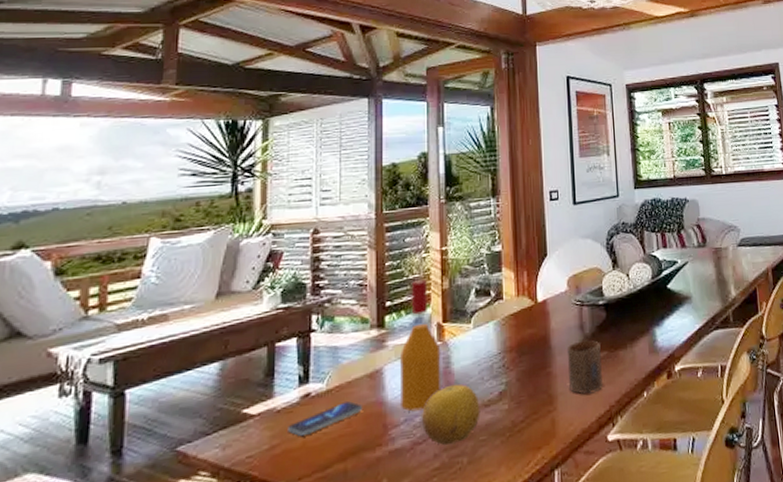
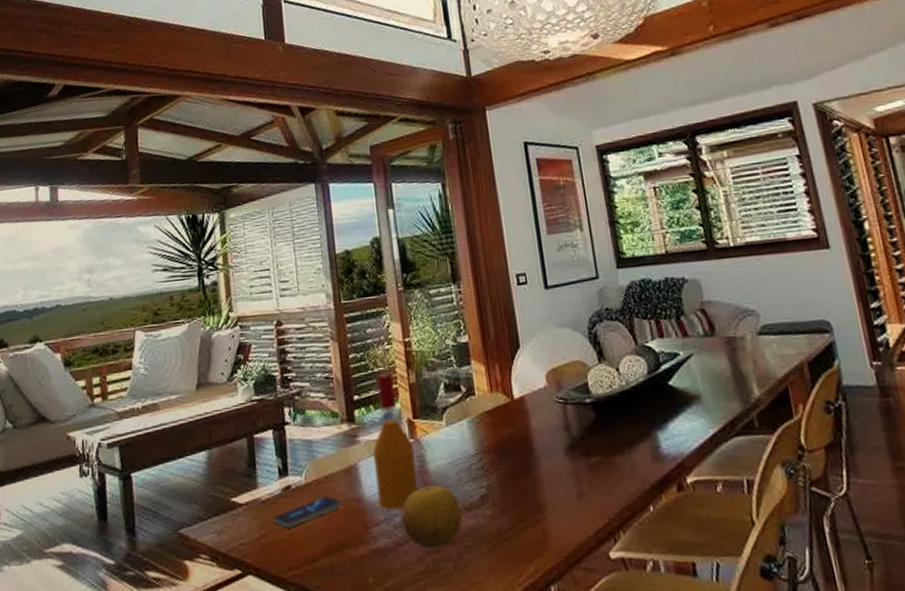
cup: present [566,340,604,395] -> none [552,443,599,504]

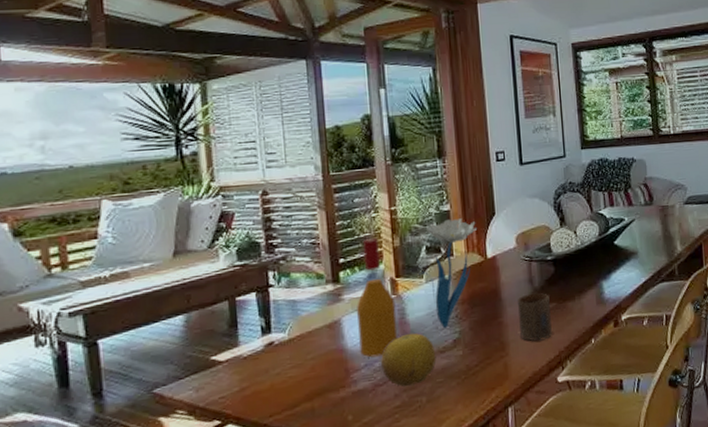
smartphone: present [273,496,341,527] -> none [255,349,324,379]
flower: none [438,351,500,481] -> present [419,218,477,329]
cup: none [552,443,599,504] -> present [517,293,553,342]

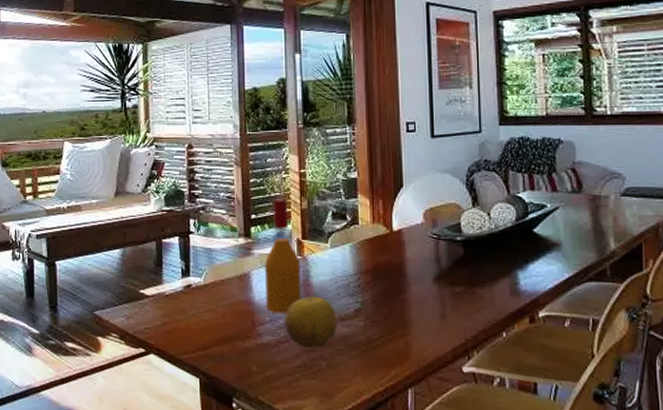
flower: present [419,218,477,329] -> none [324,186,383,297]
cup: present [517,293,553,342] -> none [422,273,460,325]

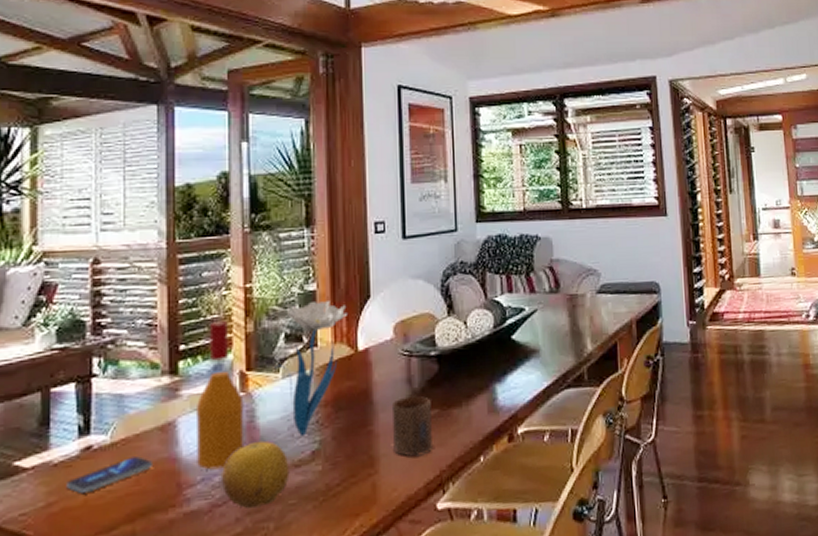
smartphone: none [175,297,234,319] -> present [66,456,152,493]
flower: none [324,186,383,297] -> present [275,300,347,437]
cup: none [422,273,460,325] -> present [391,396,434,457]

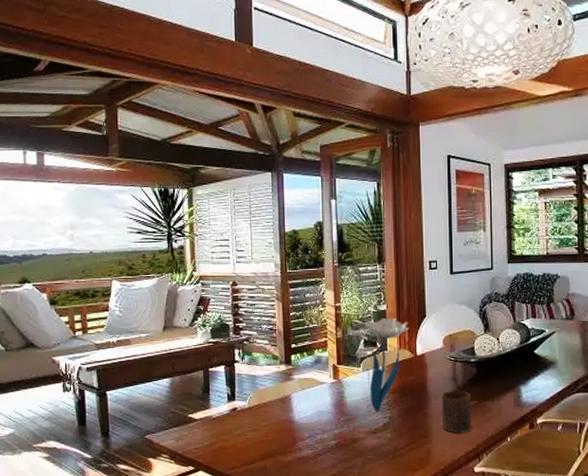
smartphone: present [66,456,152,493] -> none [222,417,276,438]
wine bottle: present [195,321,245,470] -> none [303,329,337,431]
fruit: present [222,440,290,508] -> none [322,413,368,458]

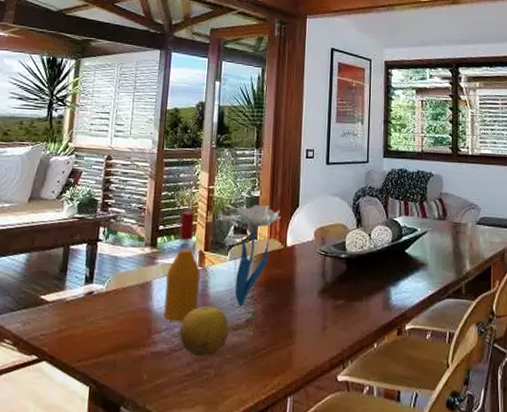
wine bottle: none [303,329,337,431] -> present [163,212,201,323]
fruit: none [322,413,368,458] -> present [180,305,229,356]
cup: present [441,390,472,433] -> none [308,287,339,336]

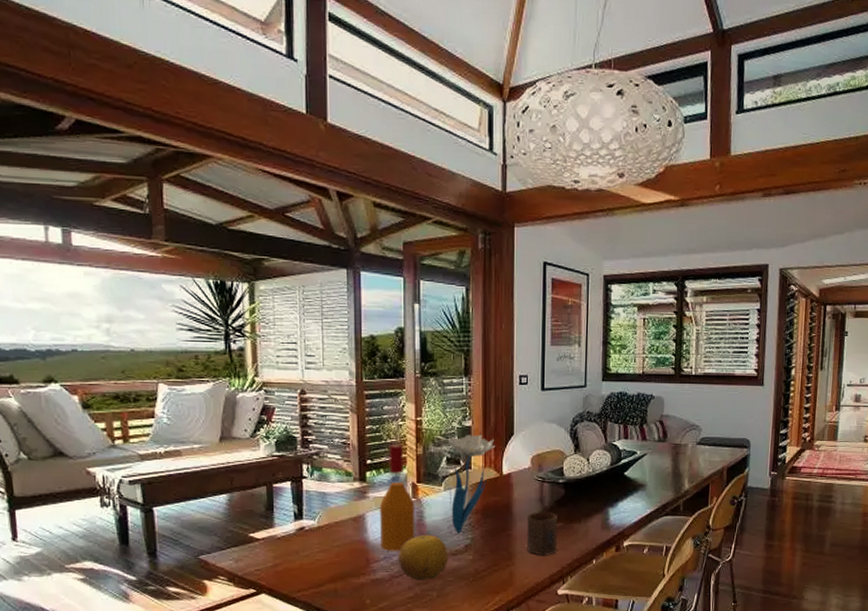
cup: none [308,287,339,336] -> present [526,511,558,556]

